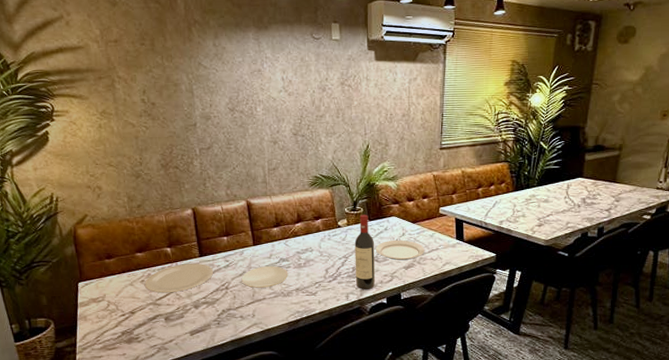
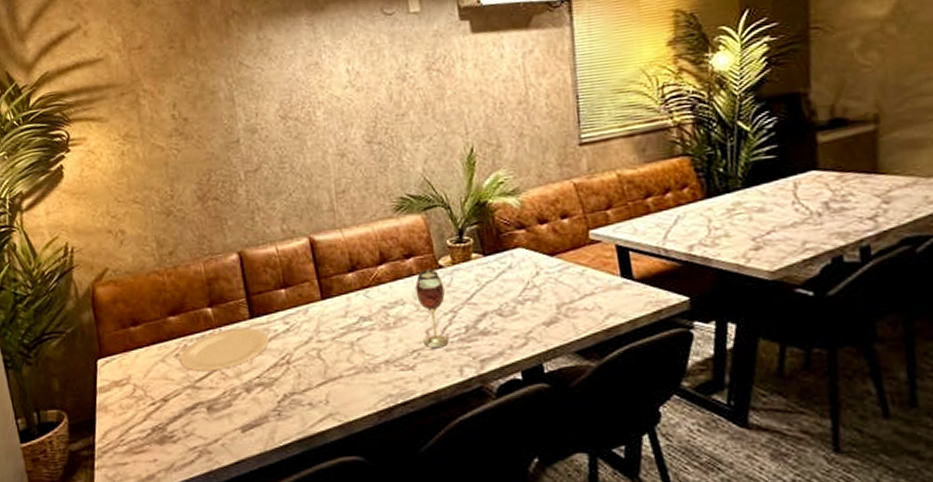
plate: present [241,266,288,288] -> none [307,328,373,361]
wineglass: none [321,228,341,282] -> present [415,270,448,349]
wine bottle: present [354,214,376,289] -> none [465,247,502,359]
plate: present [375,239,425,260] -> none [496,281,573,313]

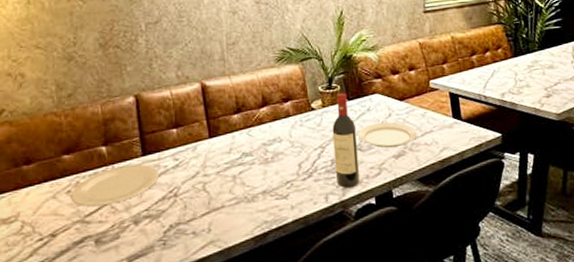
wineglass: present [415,270,448,349] -> none [291,112,317,180]
wine bottle: none [465,247,502,359] -> present [332,93,360,188]
plate: none [496,281,573,313] -> present [357,121,417,148]

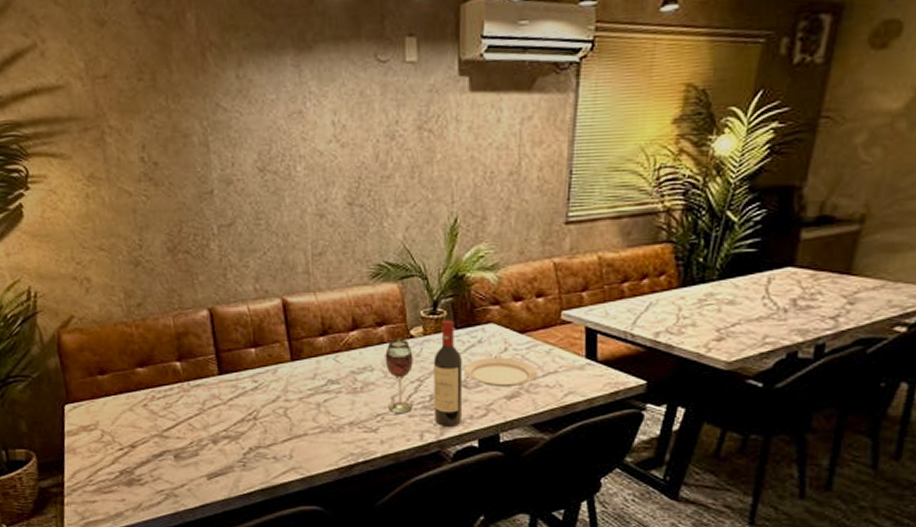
plate: present [72,164,160,207] -> none [148,383,238,423]
wineglass: none [291,112,317,180] -> present [385,339,413,414]

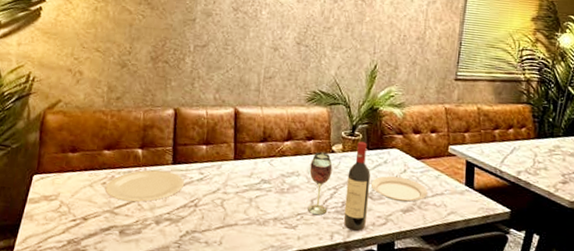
plate: none [148,383,238,423] -> present [105,170,185,202]

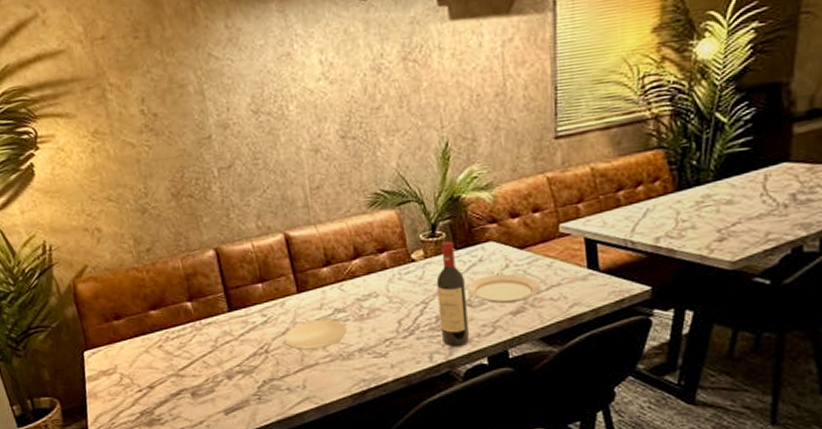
plate: present [105,170,185,202] -> none [163,320,249,362]
plate: none [213,185,268,212] -> present [284,319,347,350]
wineglass: present [308,152,333,216] -> none [388,263,419,337]

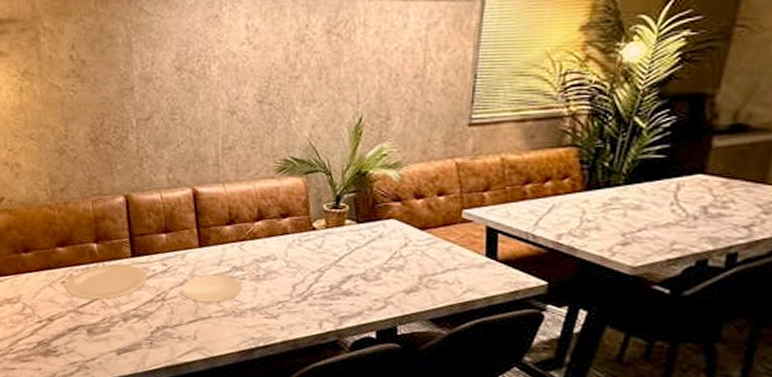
plate: none [163,320,249,362] -> present [66,264,148,300]
wine bottle: present [436,241,470,347] -> none [333,214,364,317]
plate: present [466,273,540,303] -> none [363,251,436,281]

